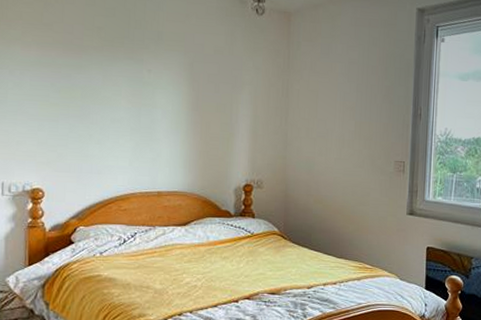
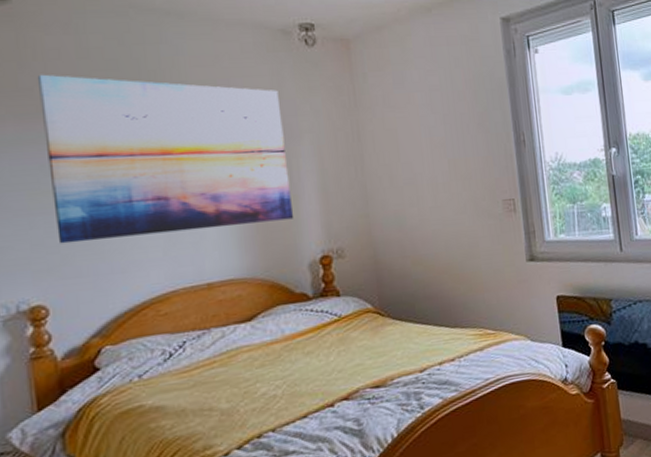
wall art: none [56,14,230,152] -> present [37,74,294,244]

